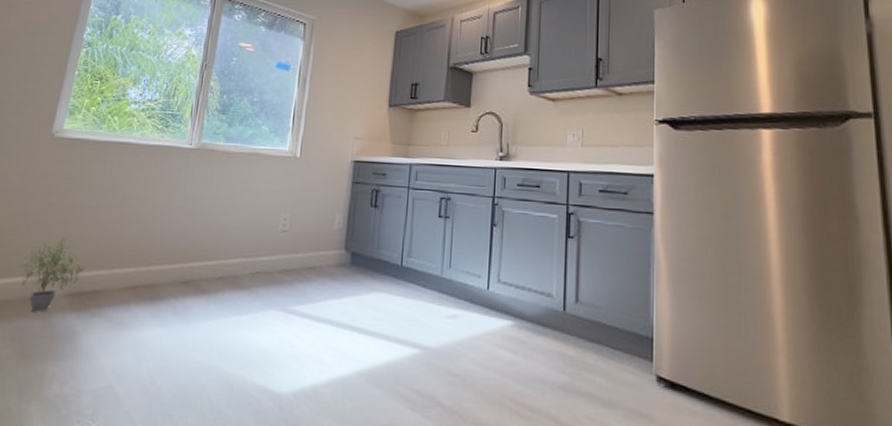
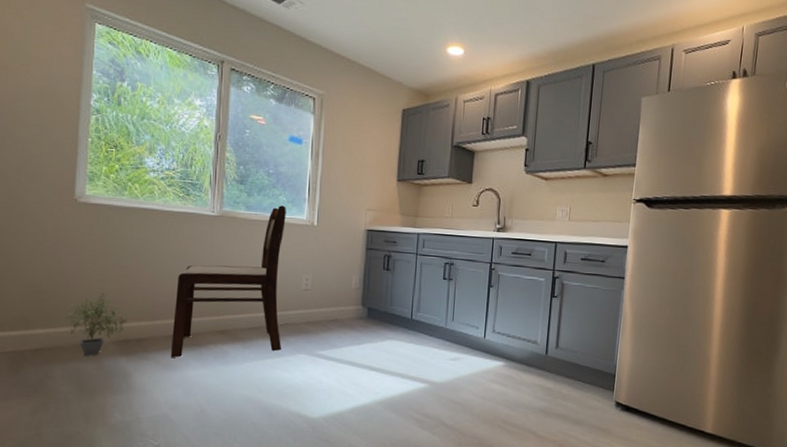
dining chair: none [125,136,268,314] -> present [170,205,286,358]

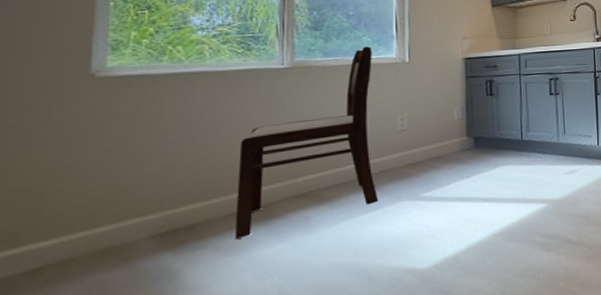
potted plant: present [65,292,129,356] -> none [79,179,174,263]

